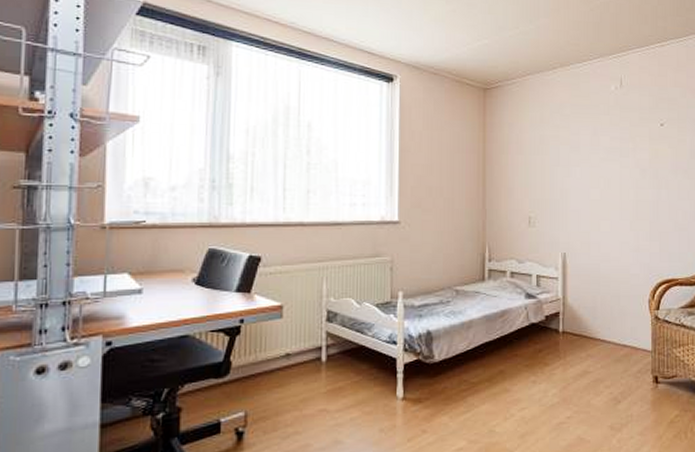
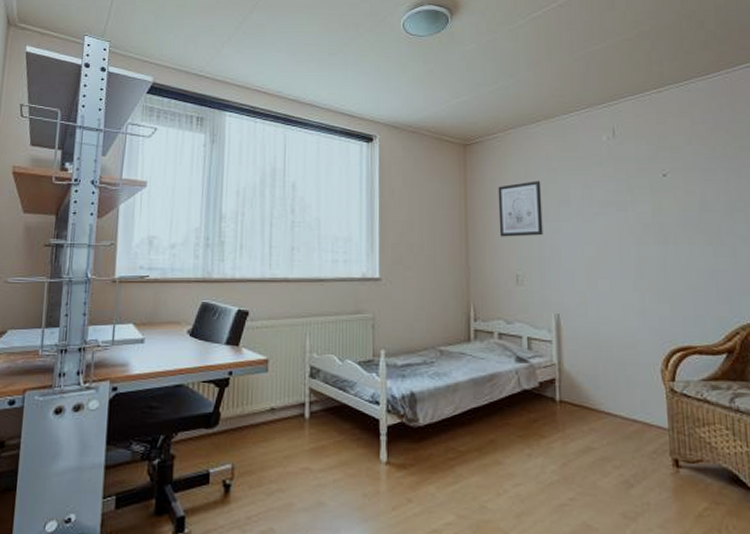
wall art: none [515,127,555,181] -> present [498,181,543,237]

